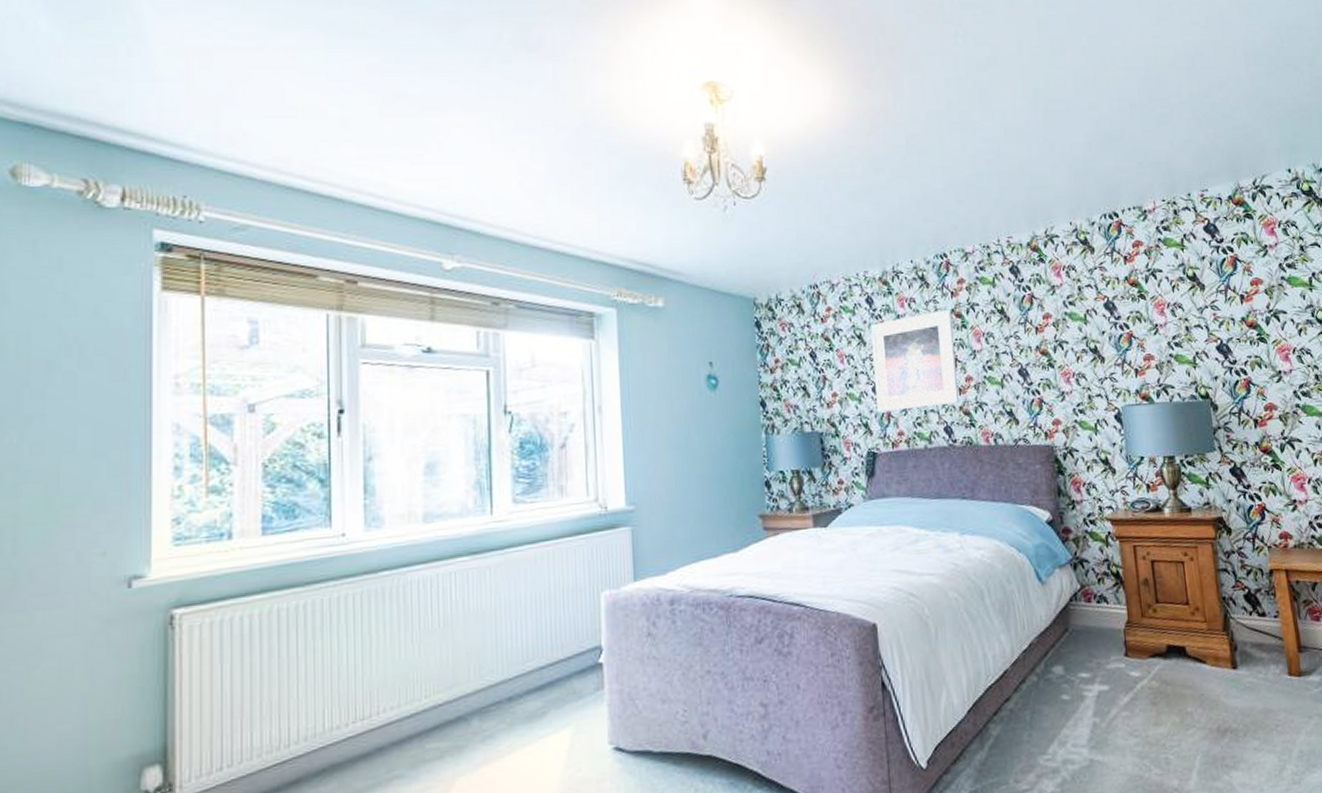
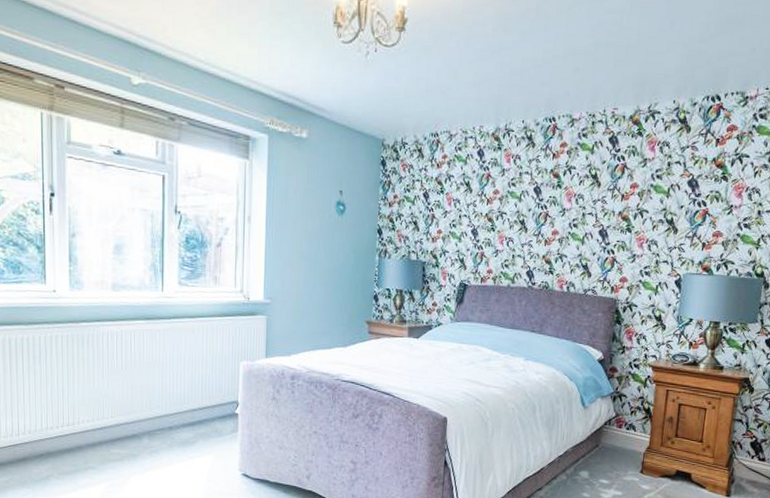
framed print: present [871,309,959,412] -> none [473,168,550,253]

